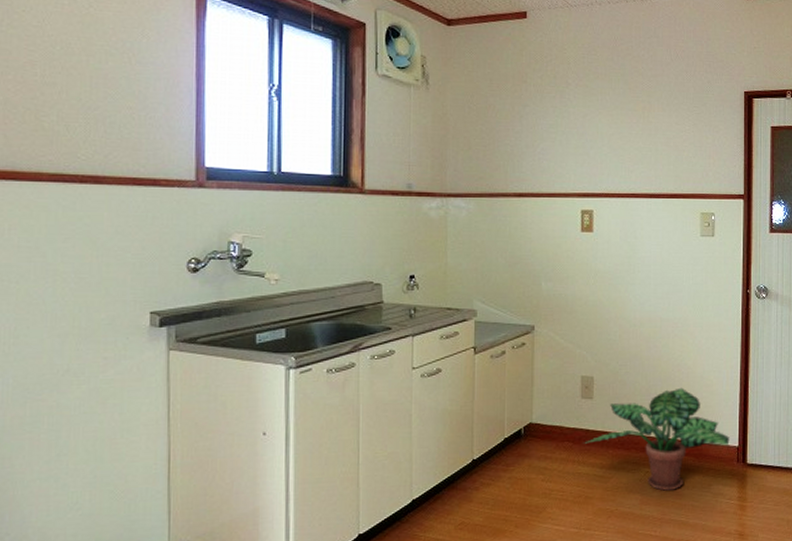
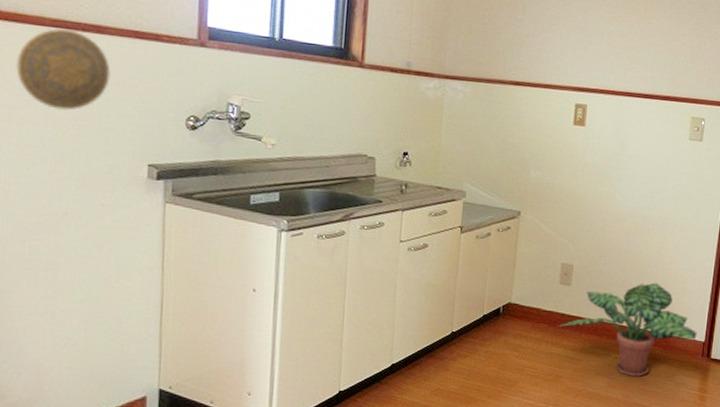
decorative plate: none [14,182,109,264] -> present [16,28,111,111]

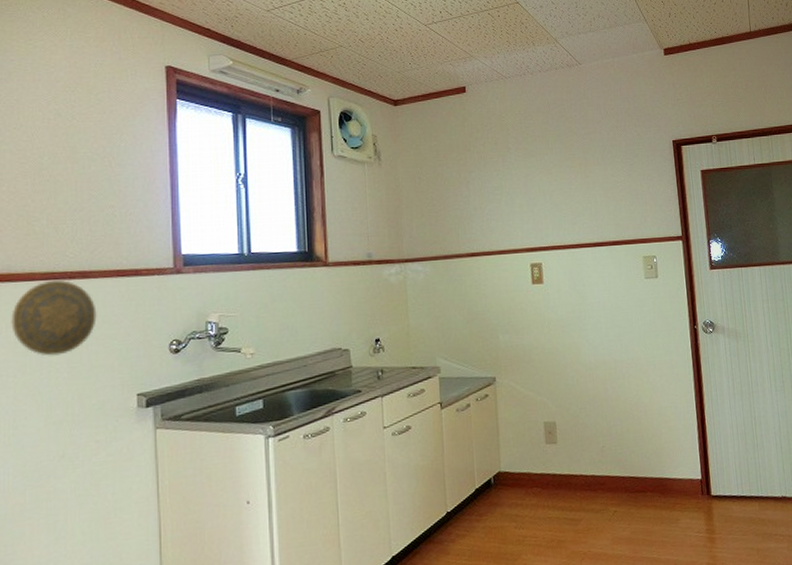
potted plant: present [559,282,697,377] -> none [552,425,693,529]

